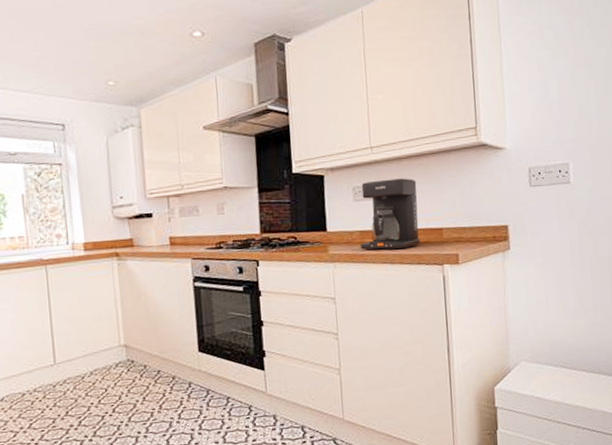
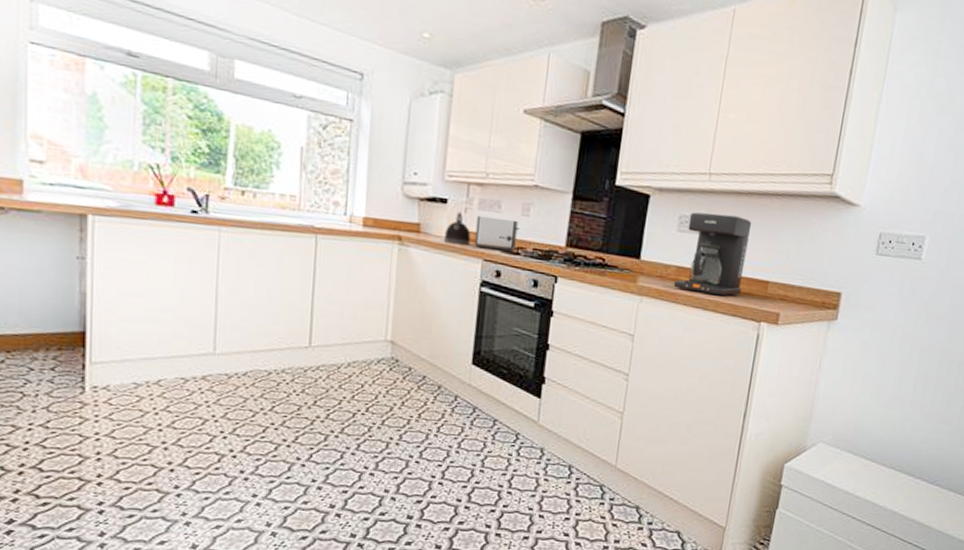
kettle: none [154,221,179,251] -> present [443,211,471,245]
toaster: none [180,219,218,250] -> present [474,215,519,252]

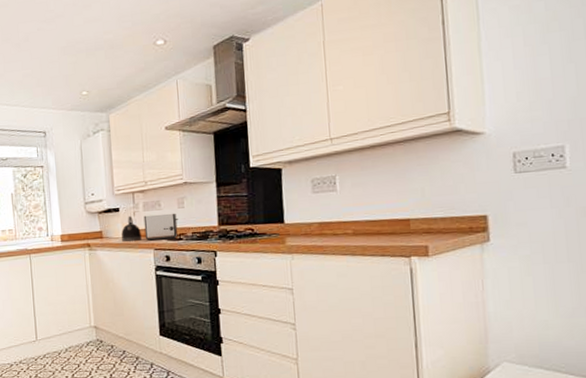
coffee maker: present [673,212,752,296] -> none [318,168,384,242]

